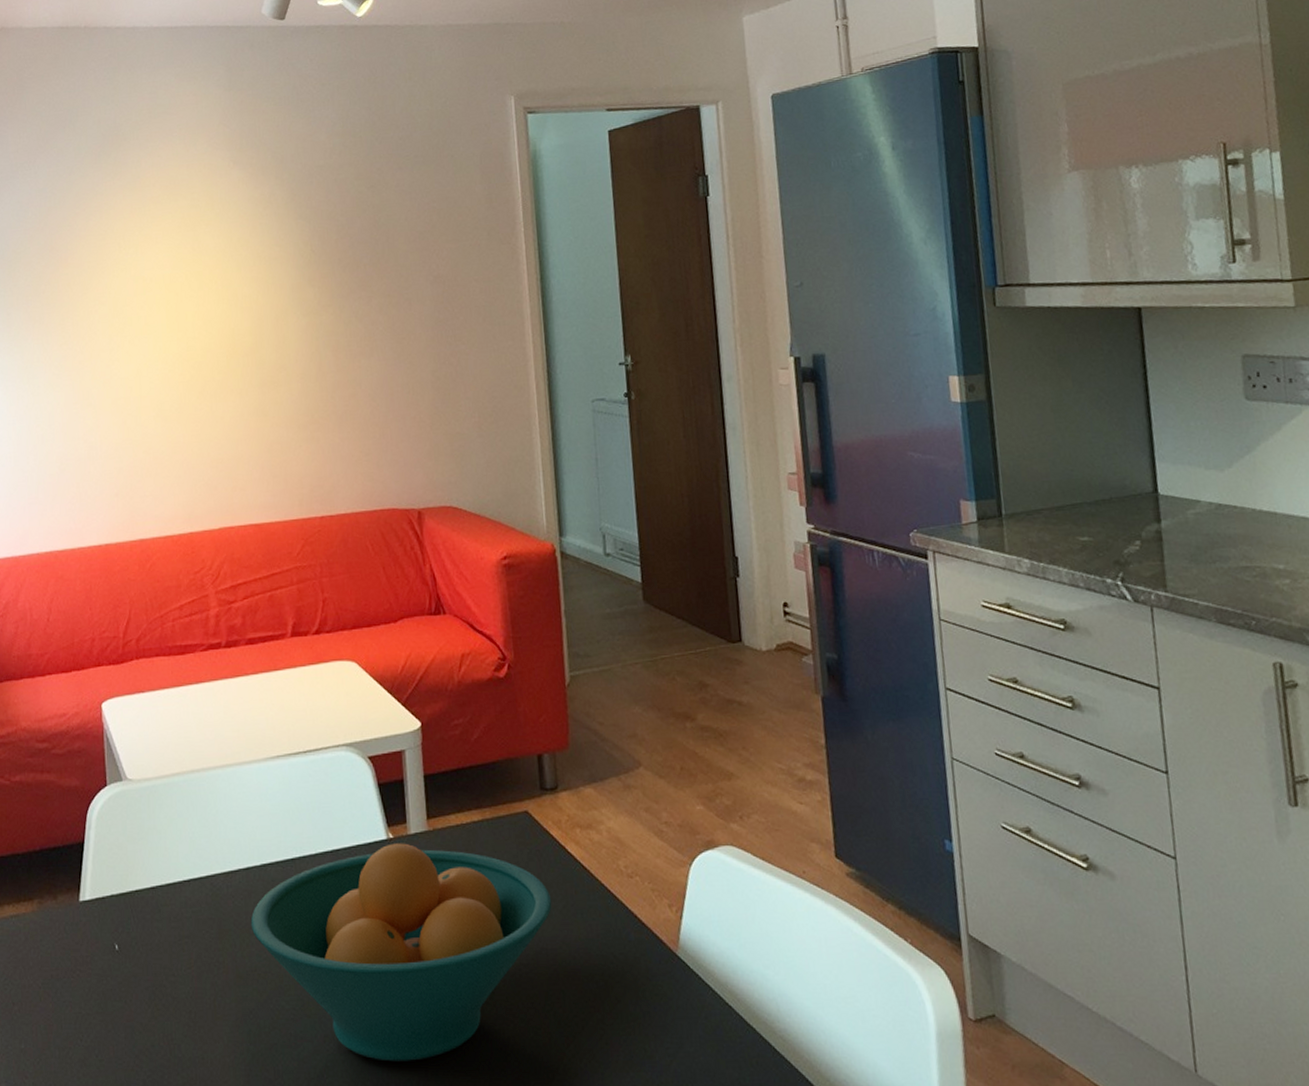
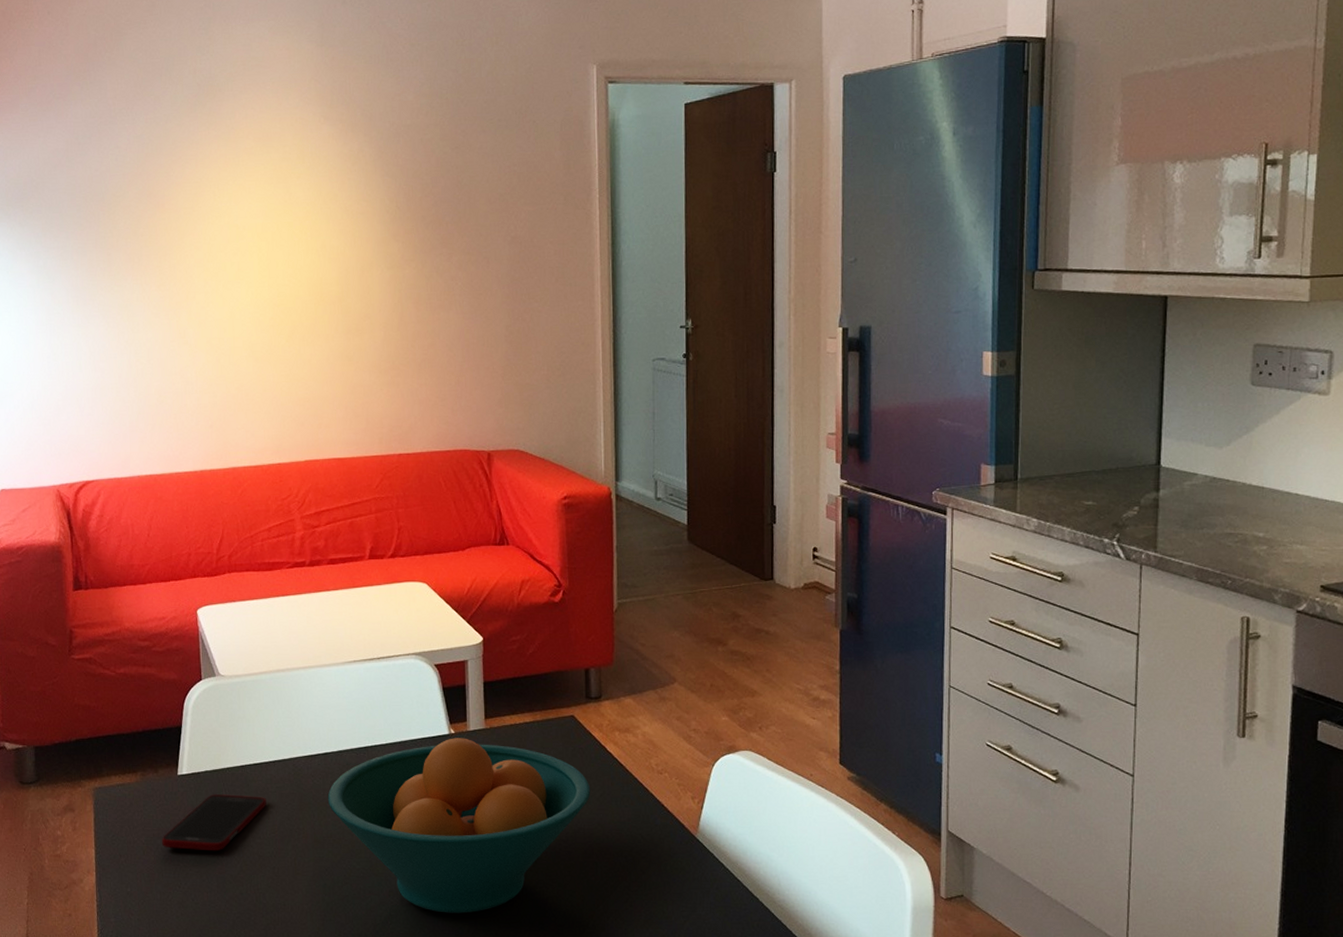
cell phone: none [61,922,181,994] -> present [162,793,266,852]

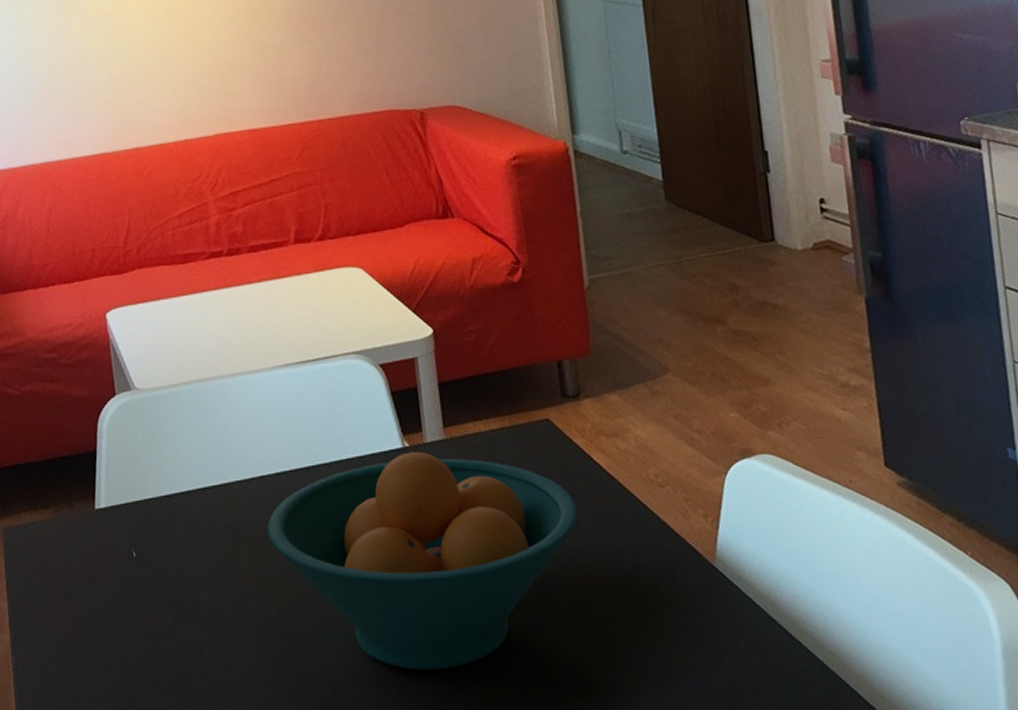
cell phone: present [162,793,266,852] -> none [81,529,198,600]

